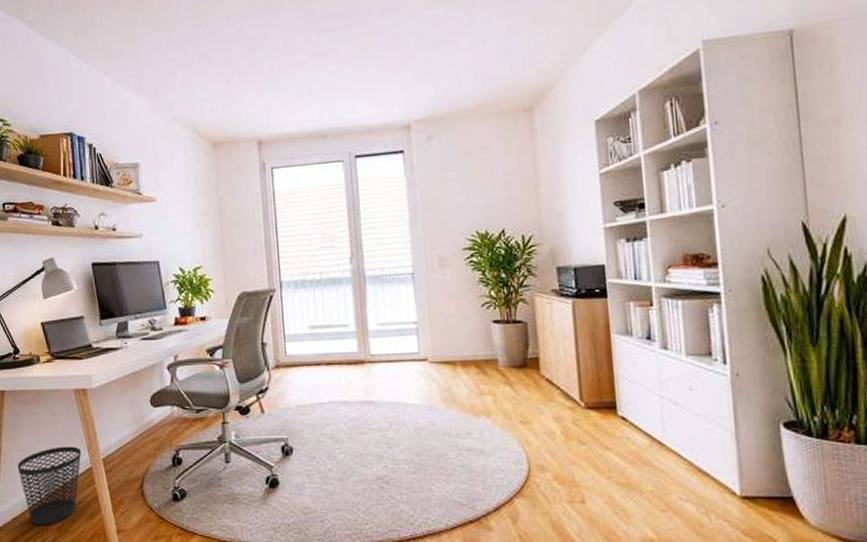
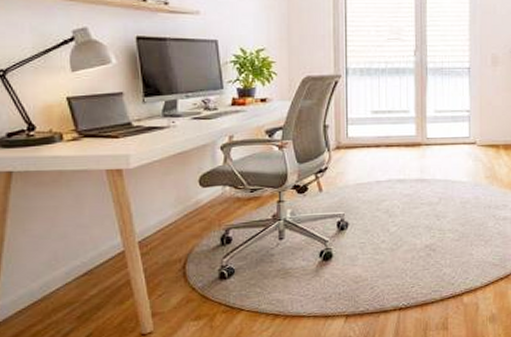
wastebasket: present [17,446,82,525] -> none [26,230,113,317]

